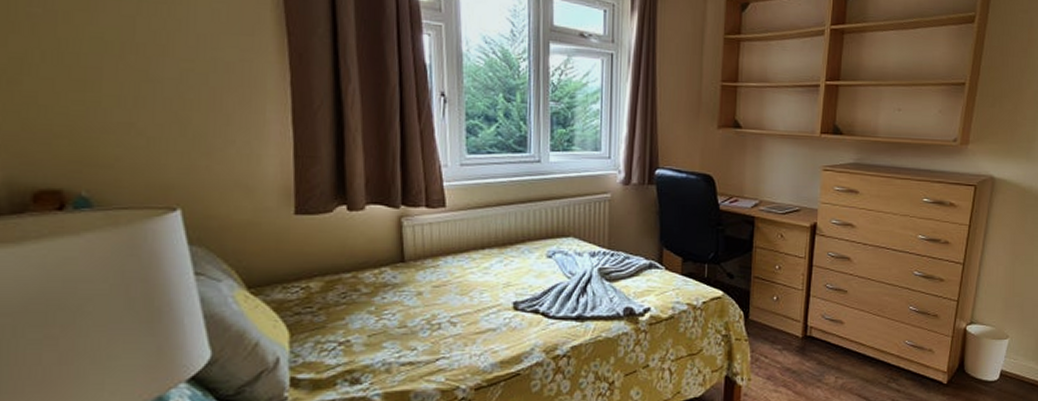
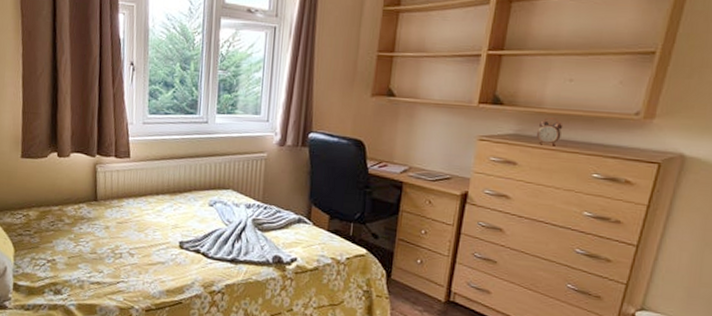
alarm clock: none [874,146,896,173] -> present [537,117,563,146]

